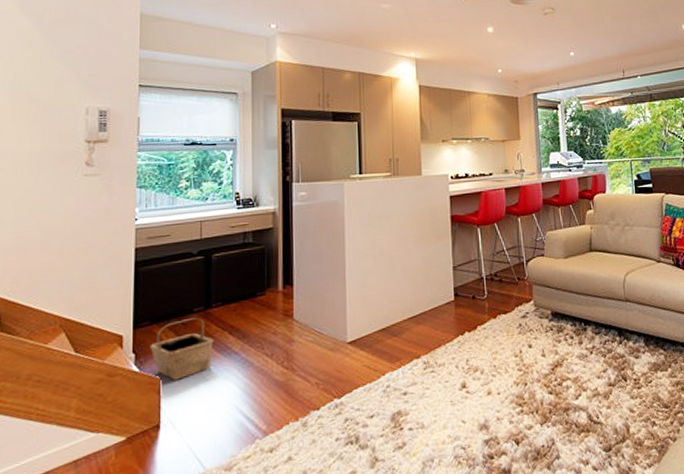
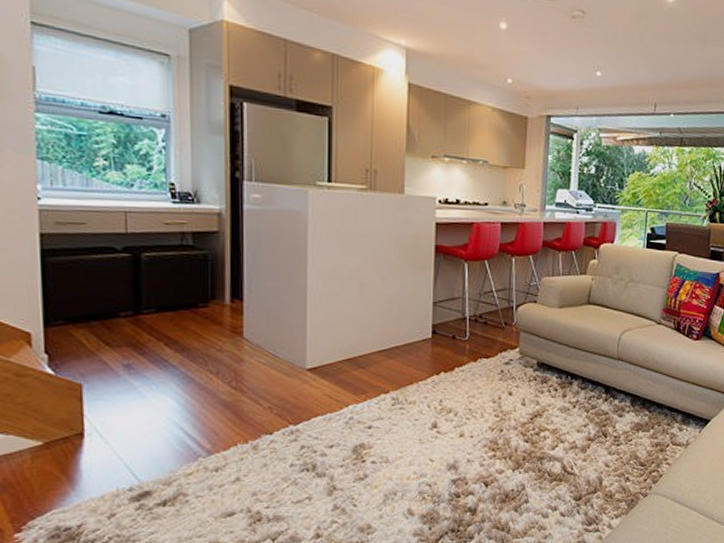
basket: present [150,317,213,380] -> none [66,322,146,388]

